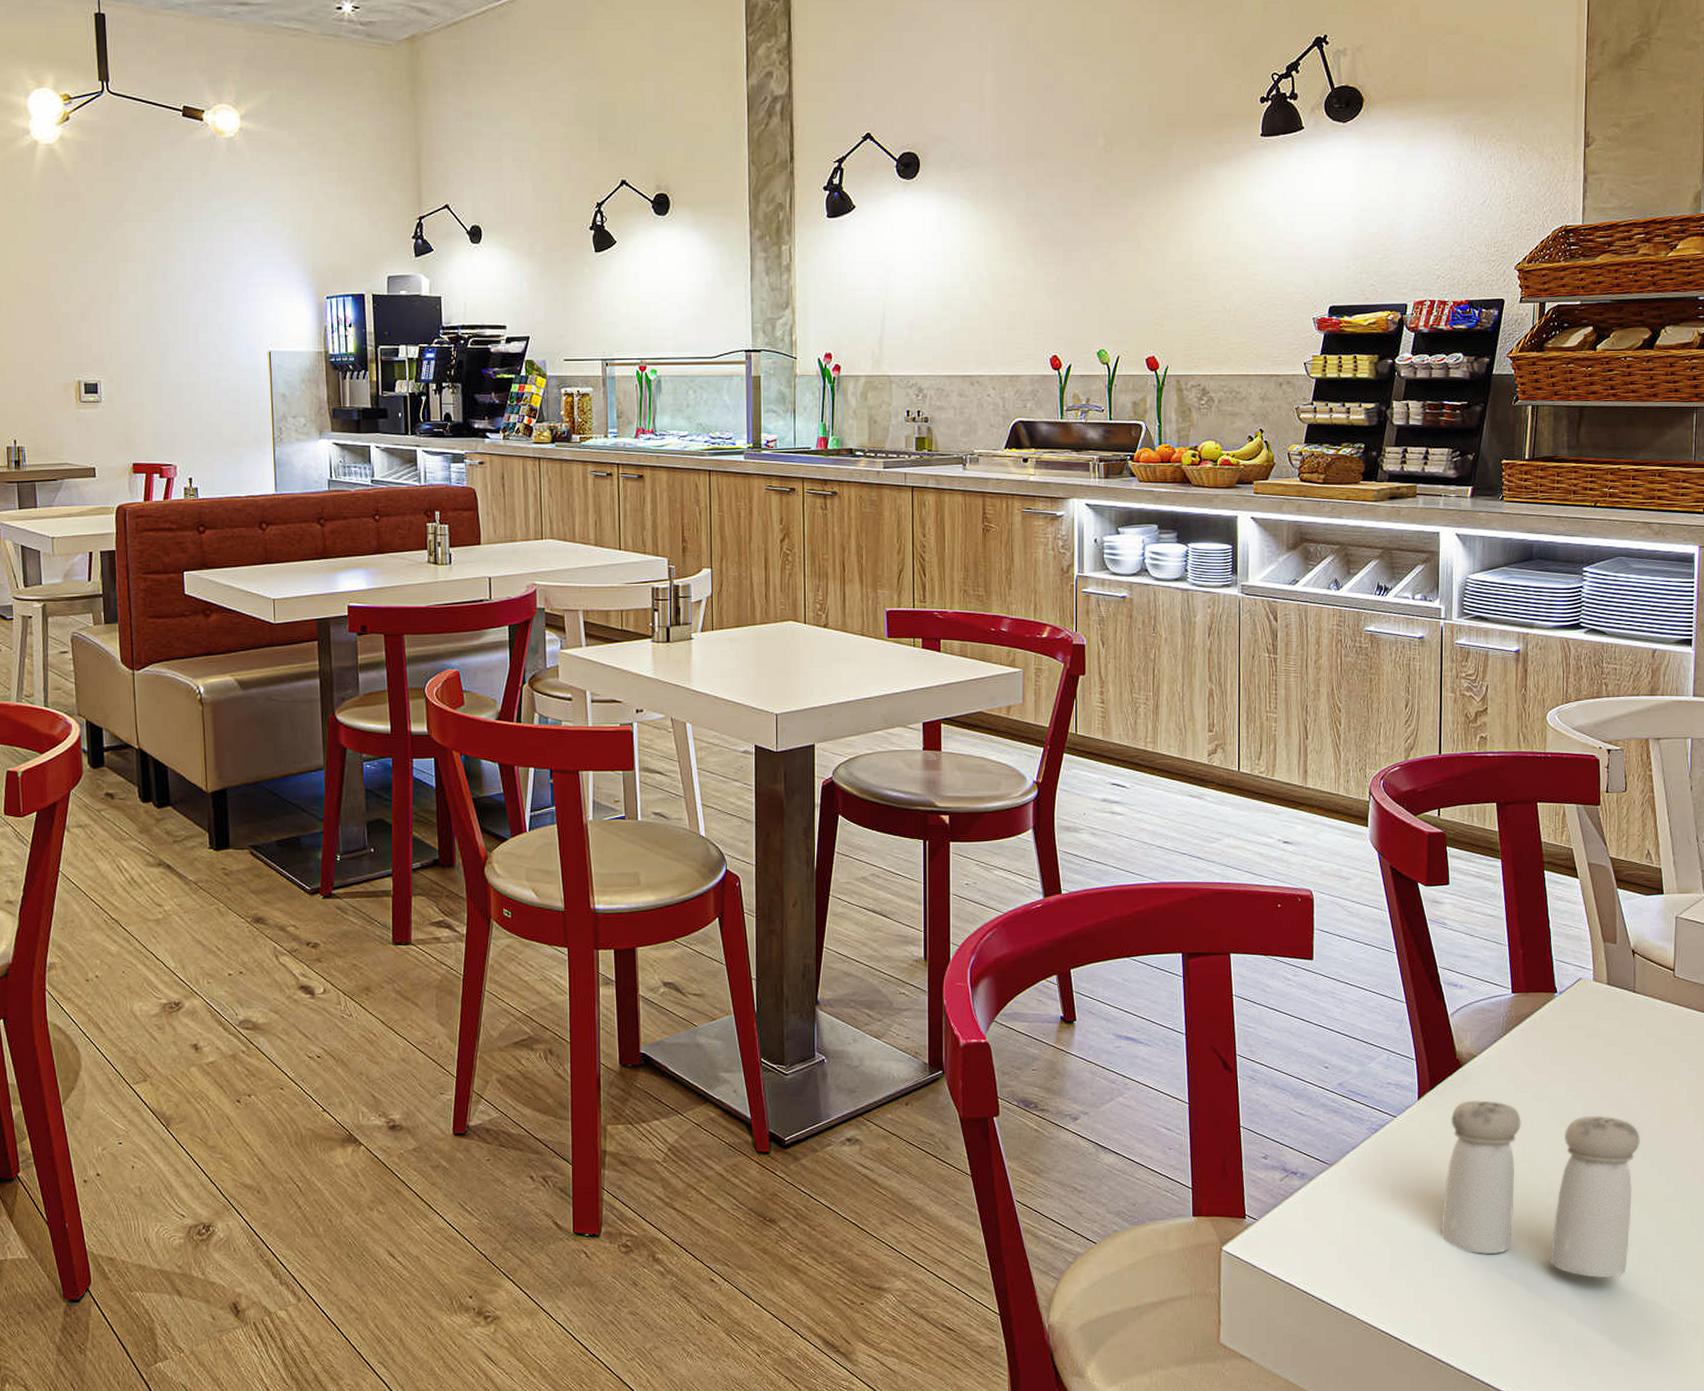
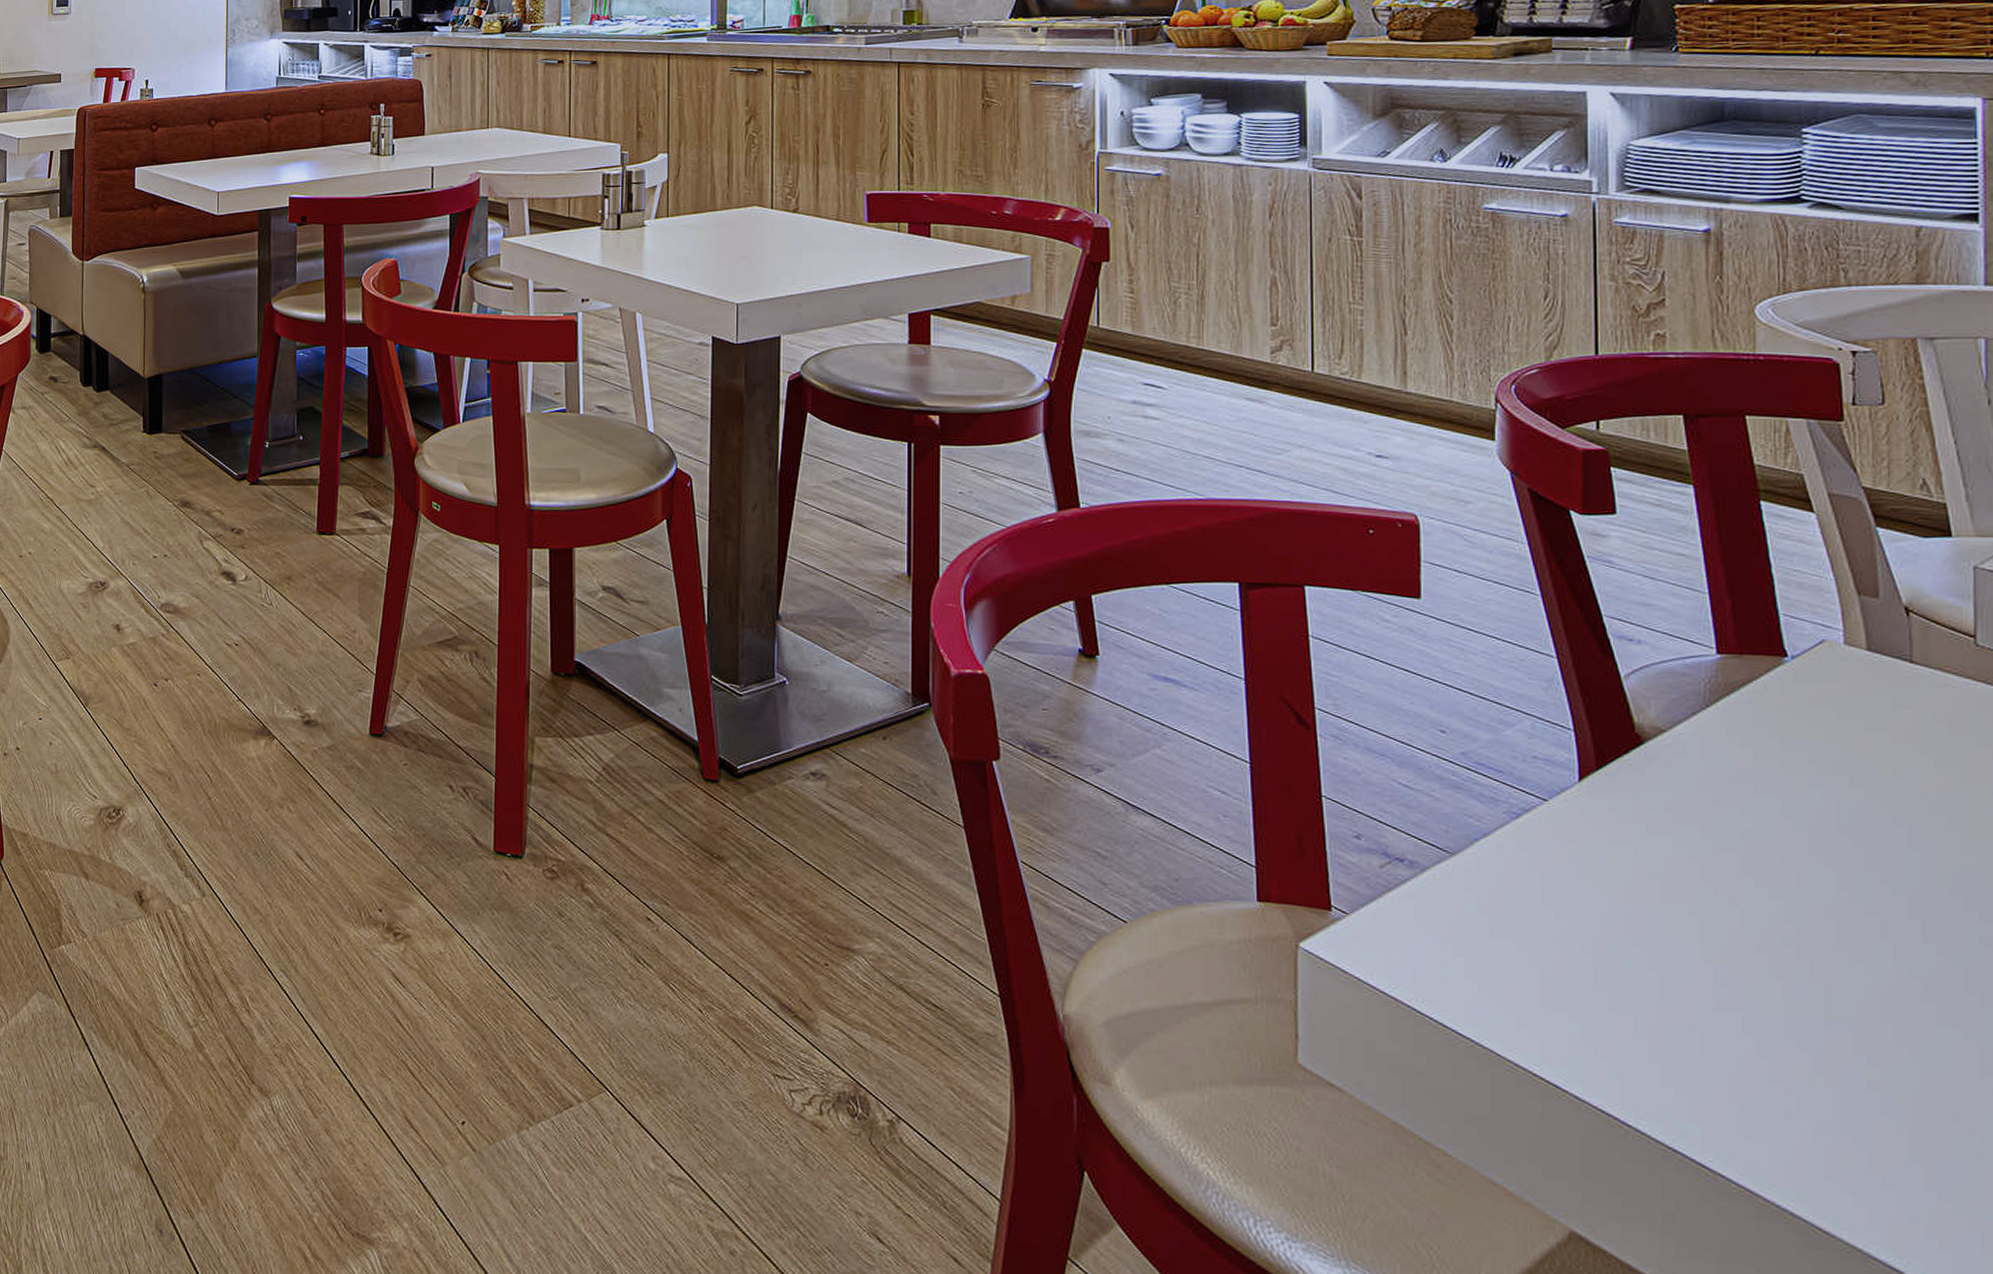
salt and pepper shaker: present [1440,1100,1641,1279] -> none [1619,787,1934,1042]

